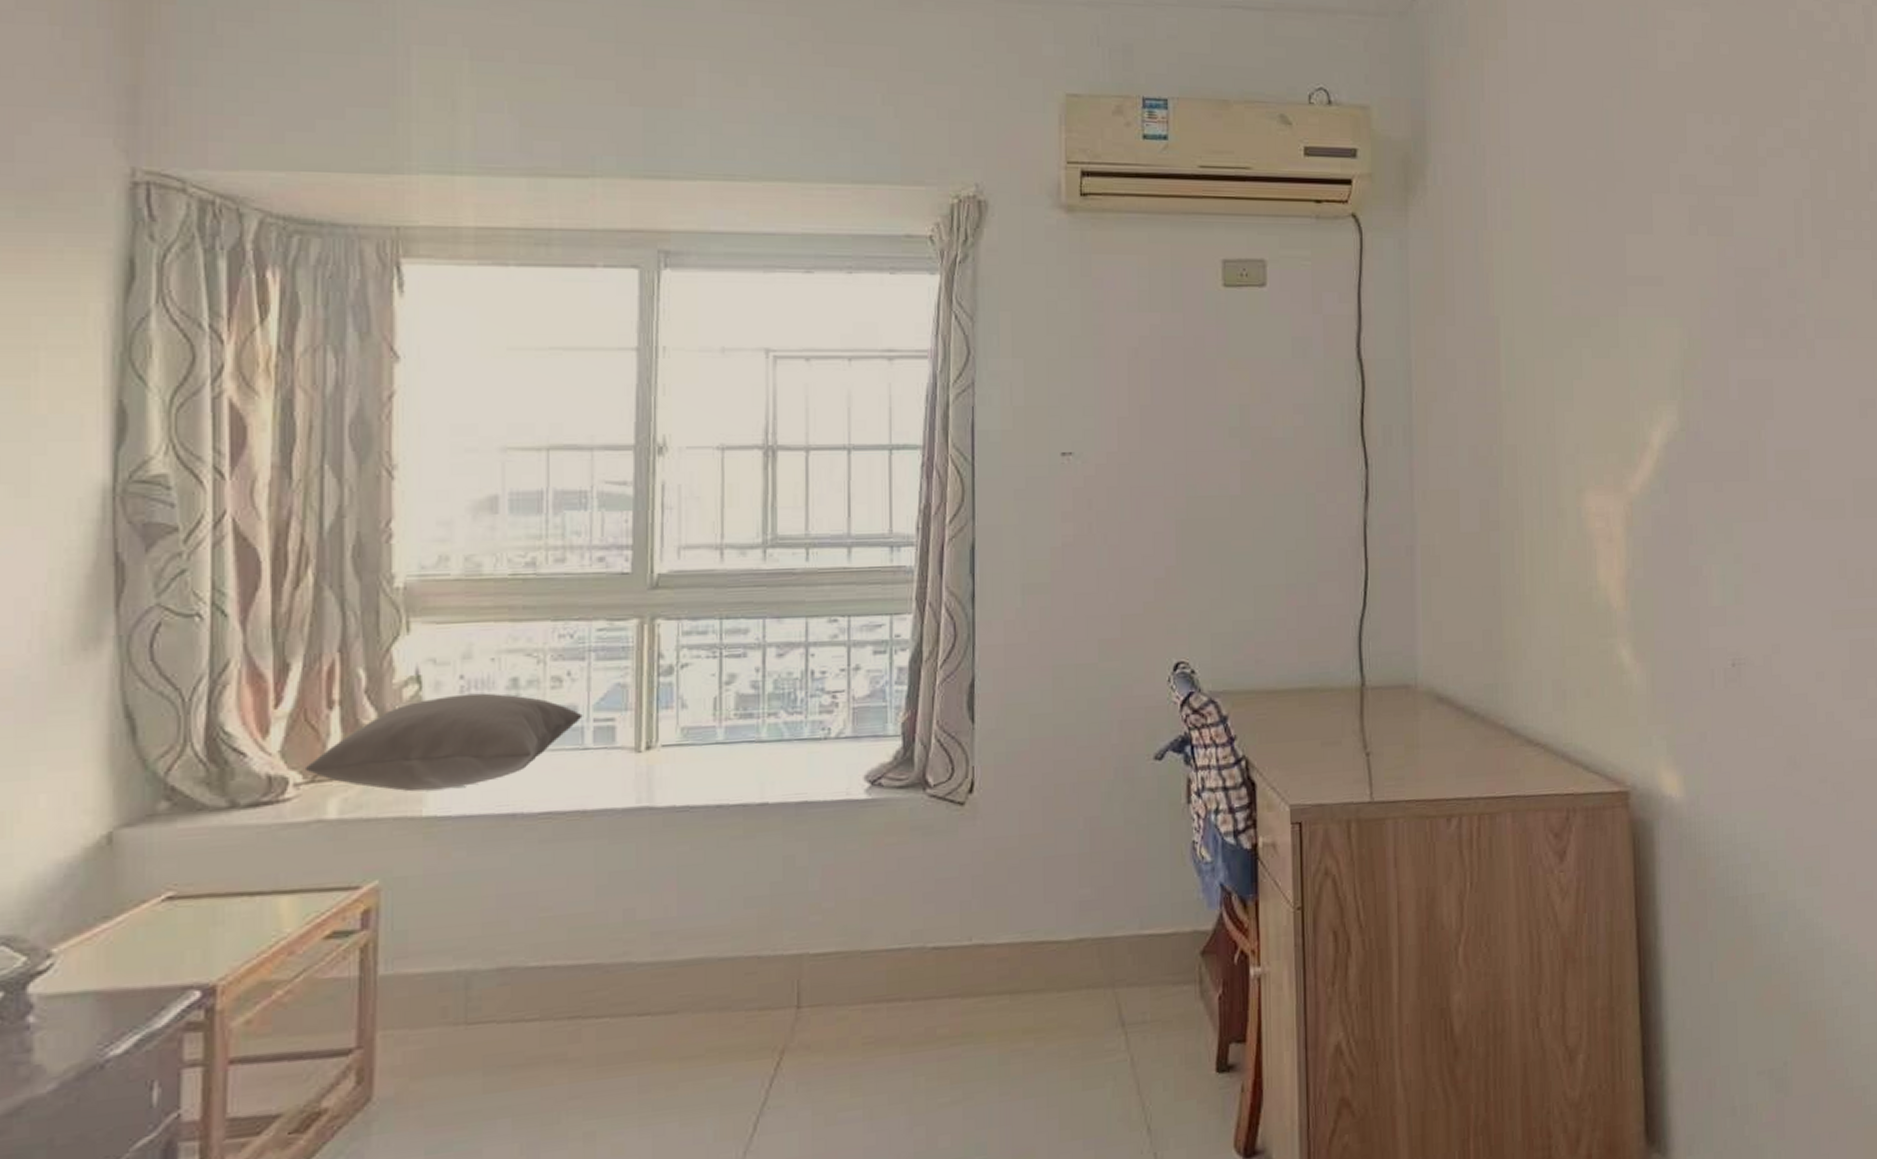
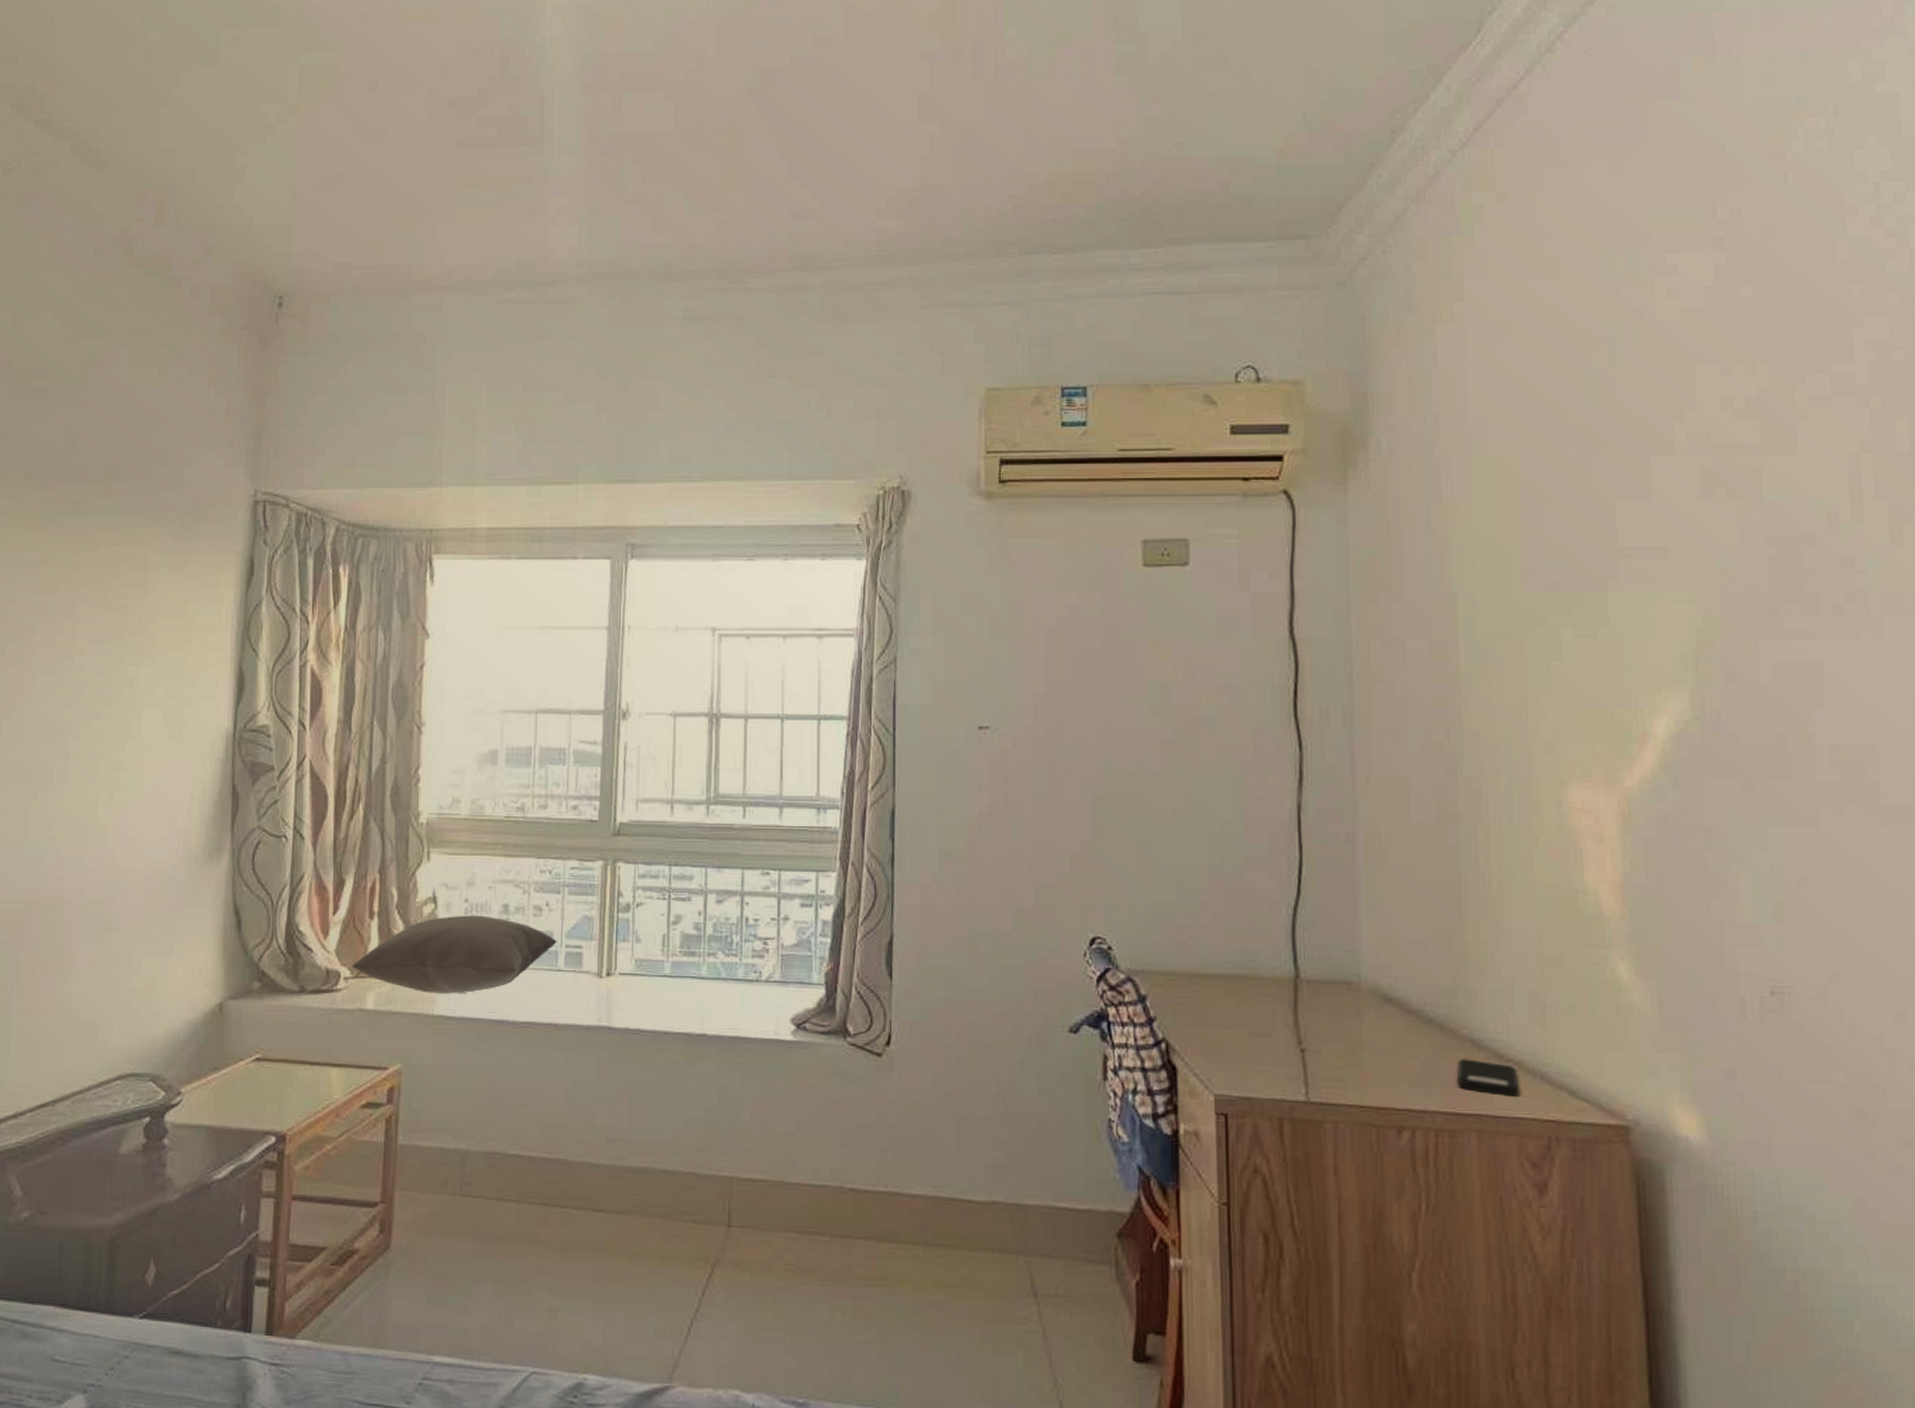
phone: none [1495,746,1546,777] -> present [1456,1058,1520,1098]

